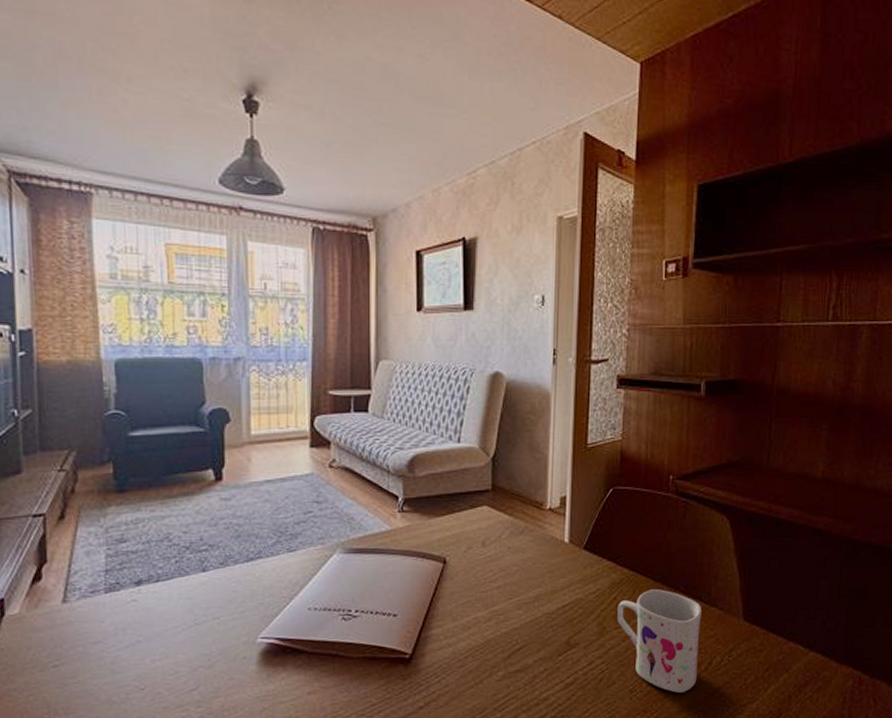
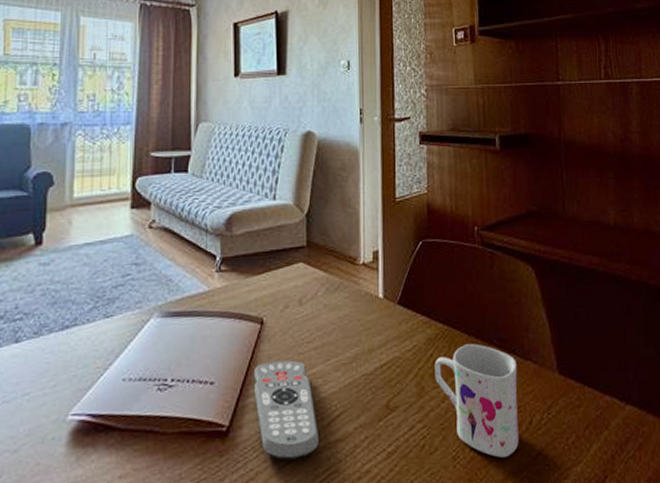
remote control: none [436,597,500,686] -> present [253,360,320,461]

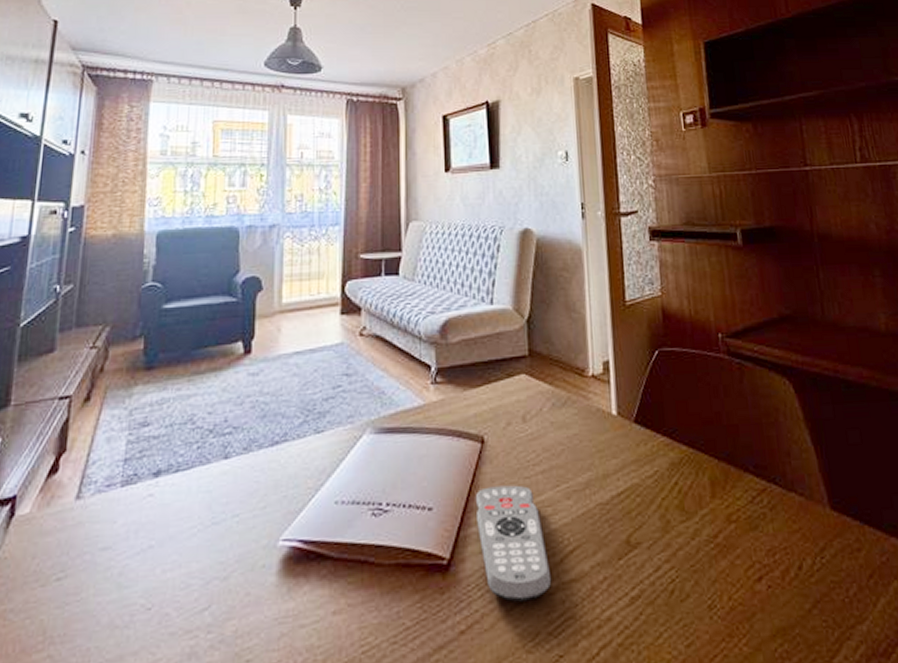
mug: present [435,344,519,458] -> none [680,470,788,609]

